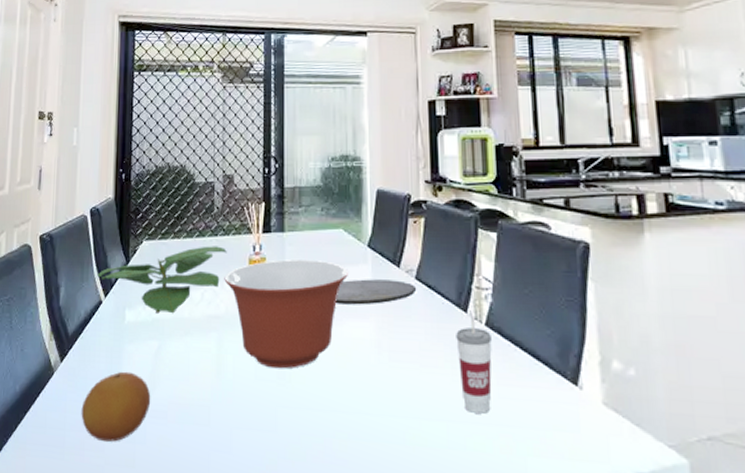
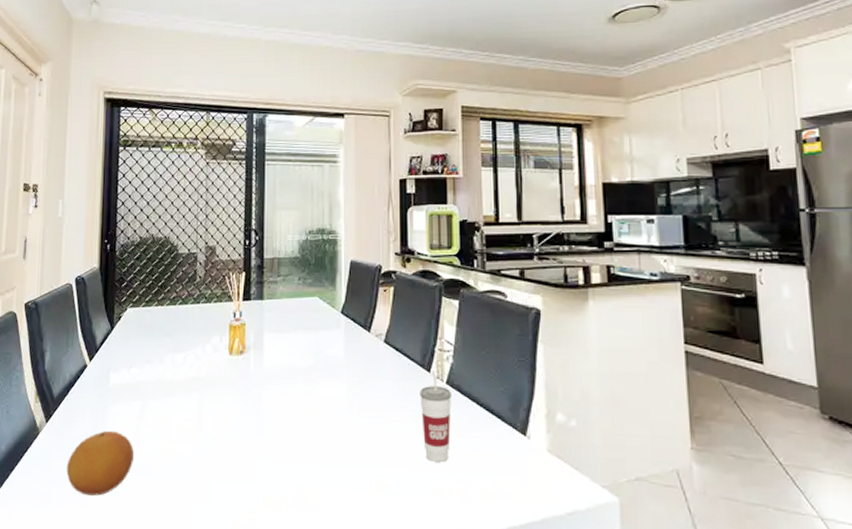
plant: present [97,246,227,314] -> none [82,313,209,376]
mixing bowl: present [224,260,348,369] -> none [205,325,322,426]
plate: present [335,279,417,305] -> none [310,343,385,367]

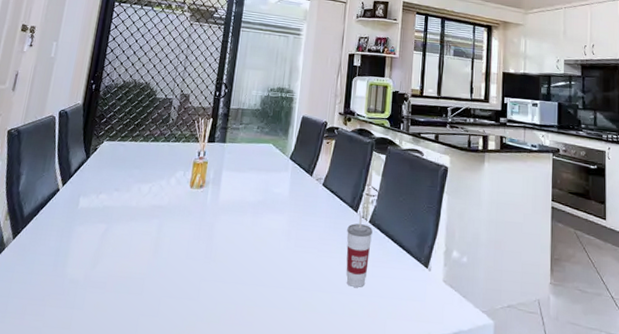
fruit: present [66,430,135,496] -> none [26,248,94,308]

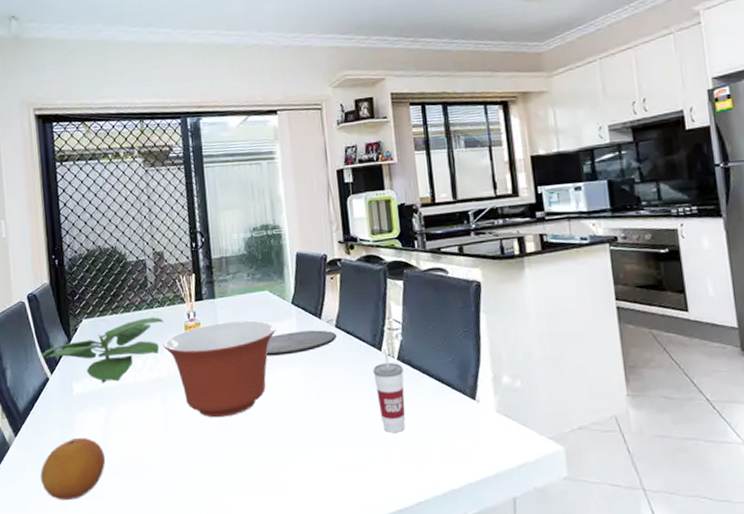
fruit: none [26,248,94,308] -> present [40,437,106,500]
plant: none [58,149,176,203] -> present [41,317,164,383]
mixing bowl: none [170,164,272,250] -> present [163,320,276,418]
plate: none [259,183,323,203] -> present [266,330,337,356]

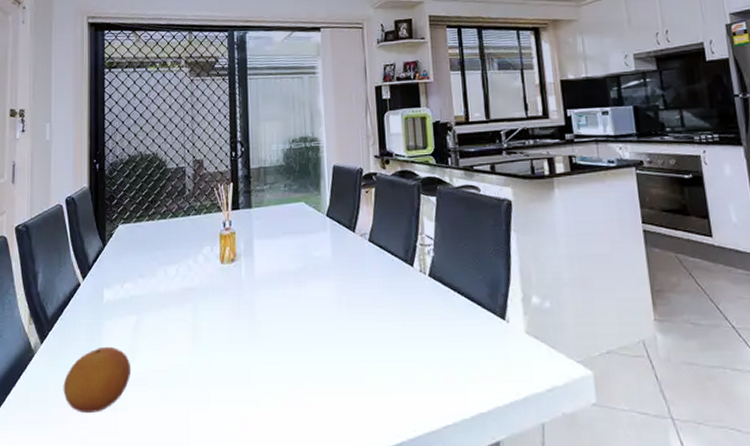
plant: present [41,317,164,383] -> none [74,225,199,290]
mixing bowl: present [163,320,276,418] -> none [197,231,310,330]
plate: present [266,330,337,356] -> none [299,243,370,268]
cup: present [373,348,406,433] -> none [404,264,436,351]

